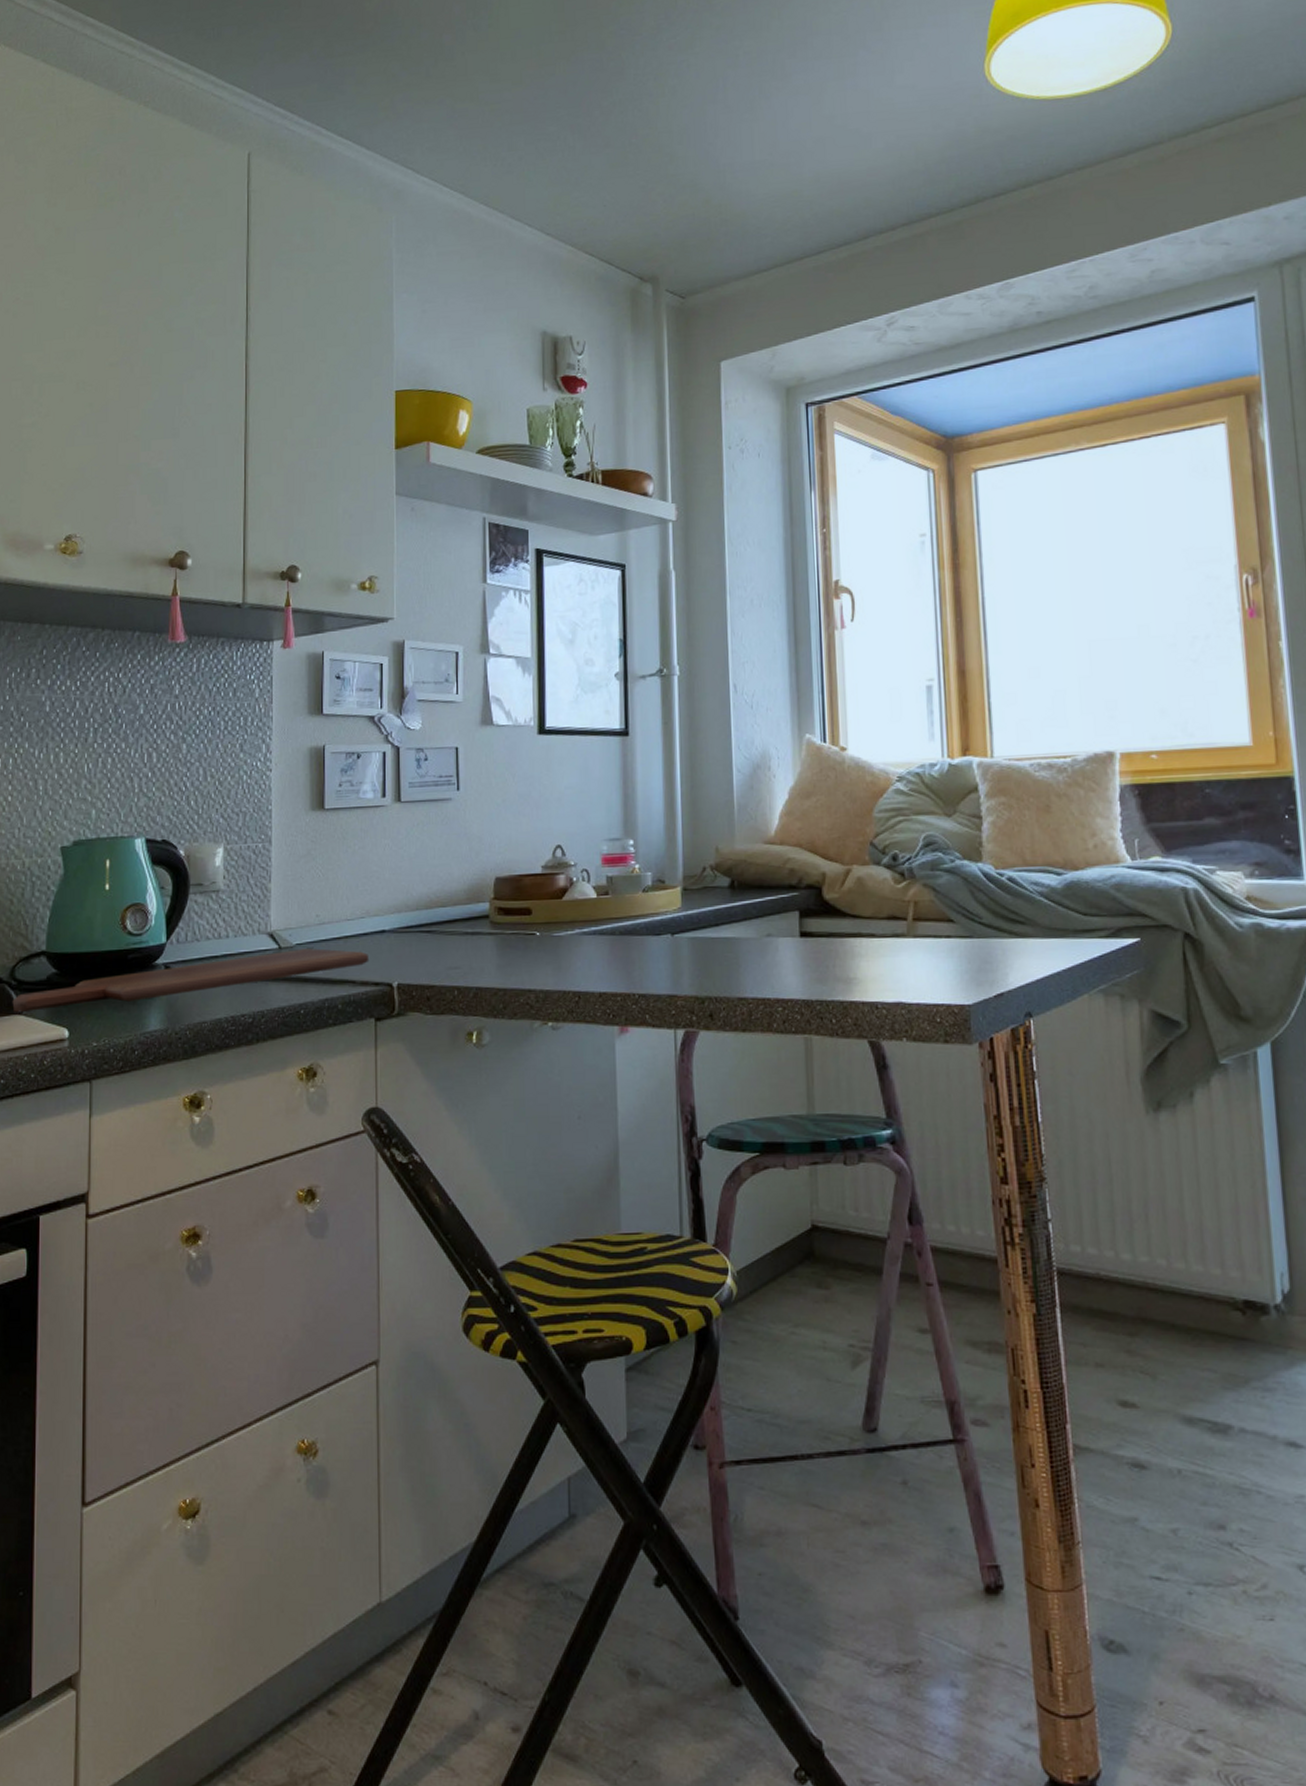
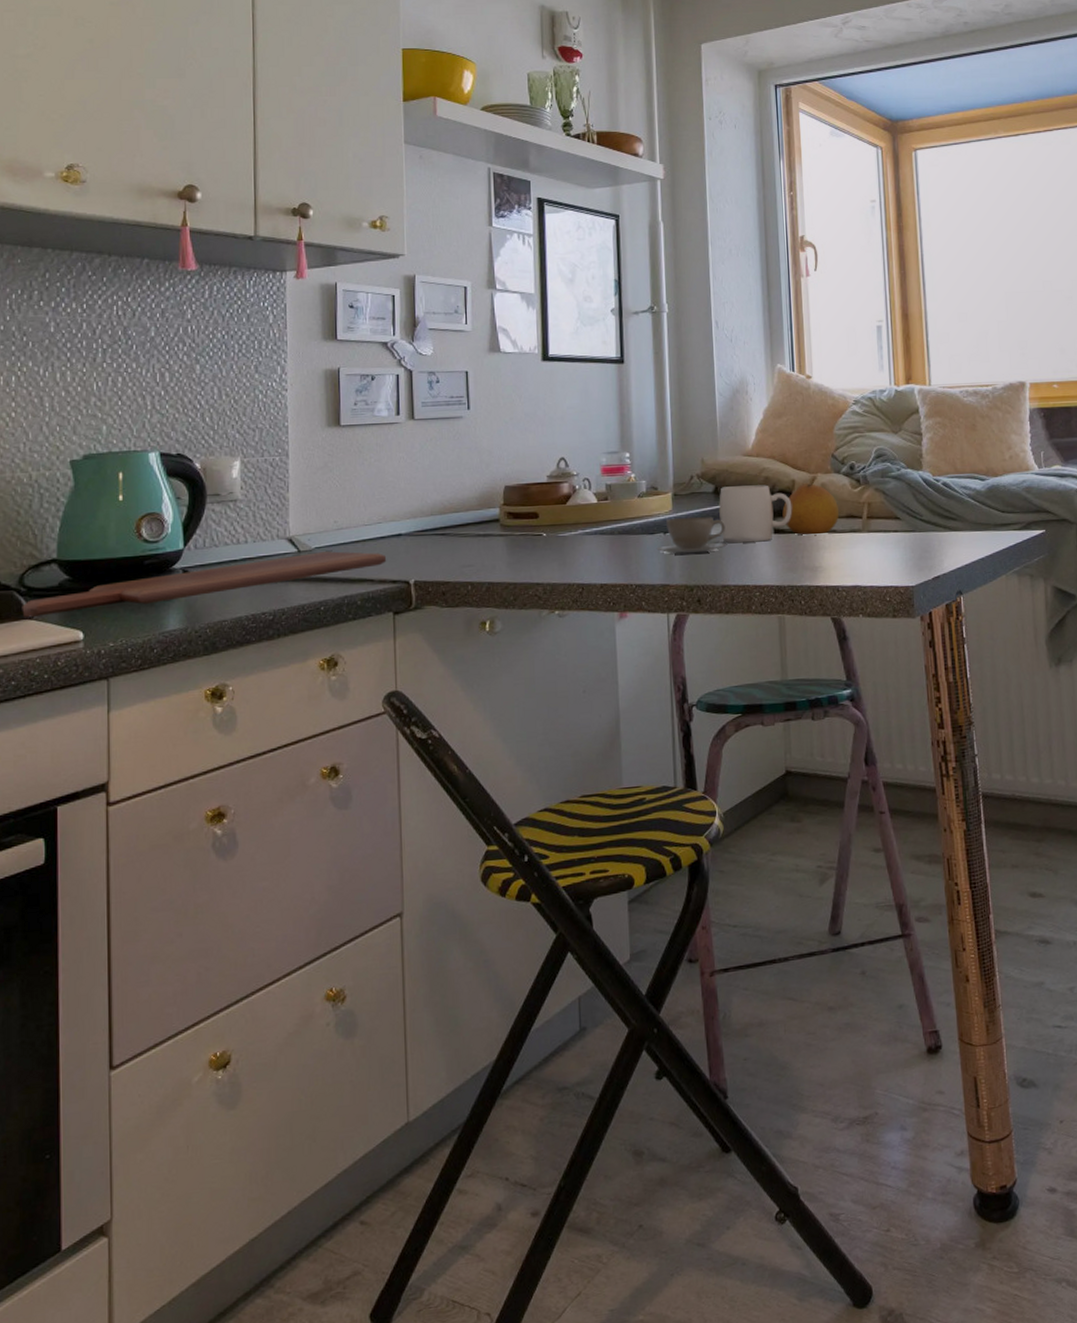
teacup: none [662,915,743,960] -> present [656,516,726,555]
mug: none [735,878,822,948] -> present [719,485,793,544]
fruit: none [810,877,879,940] -> present [782,483,840,536]

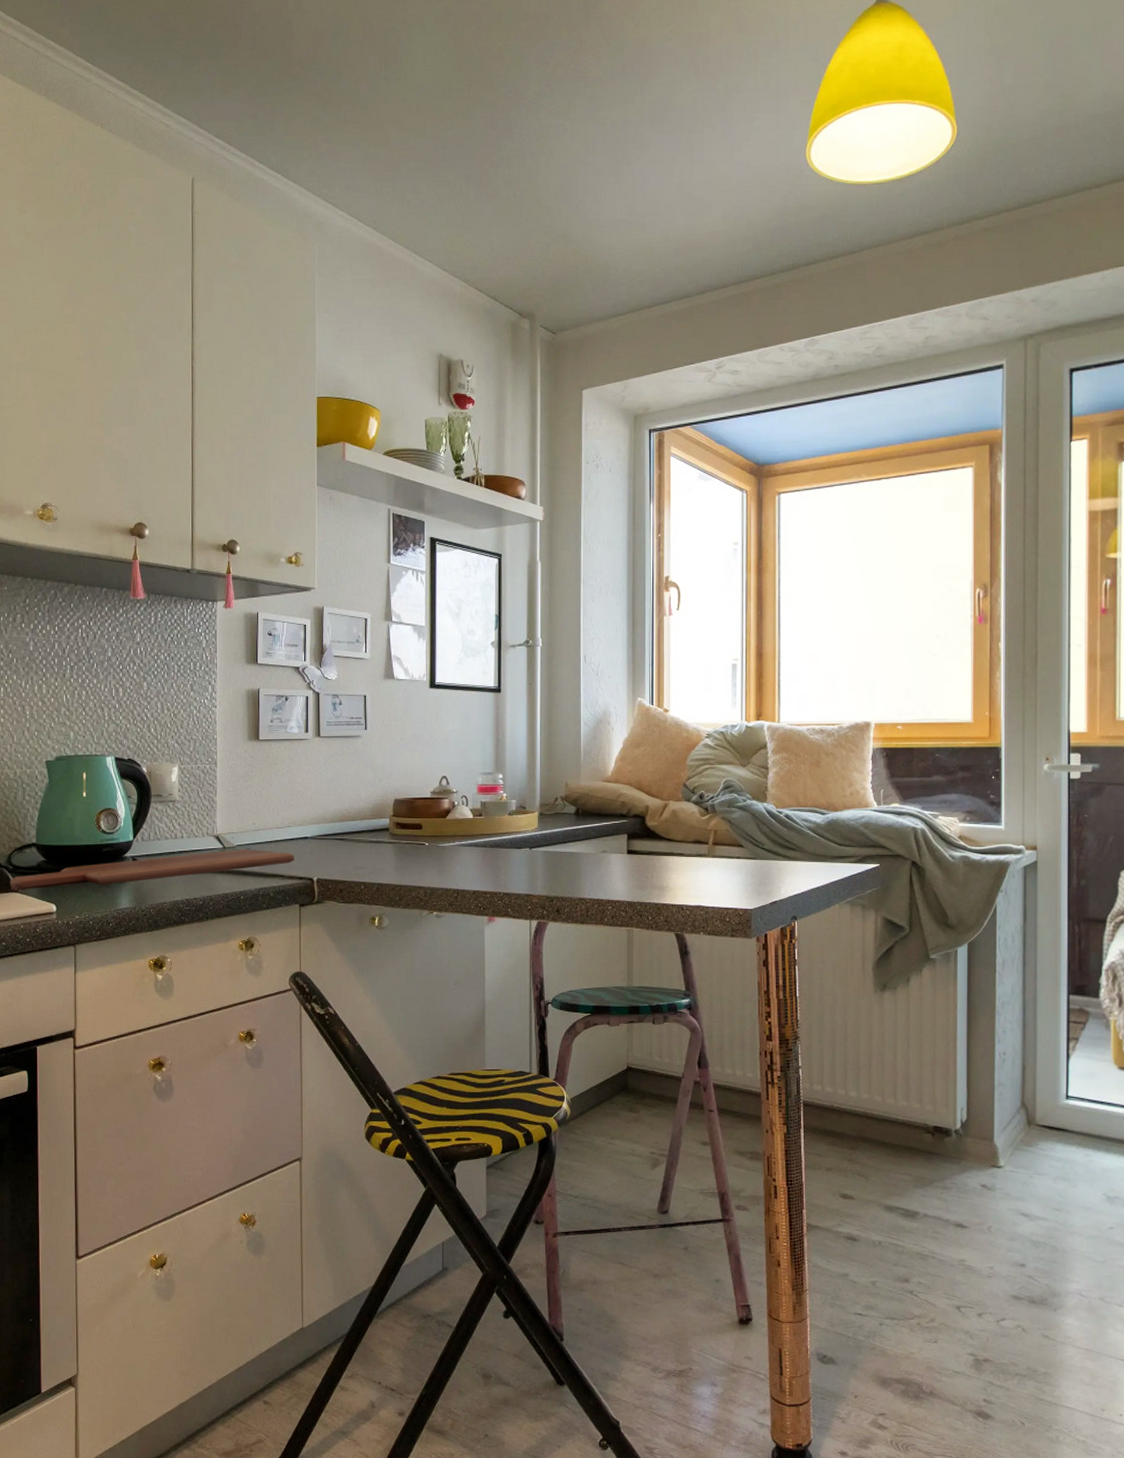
teacup: present [656,516,726,555] -> none [522,835,584,868]
mug: present [719,485,793,544] -> none [579,809,645,861]
fruit: present [782,483,840,536] -> none [636,810,688,857]

